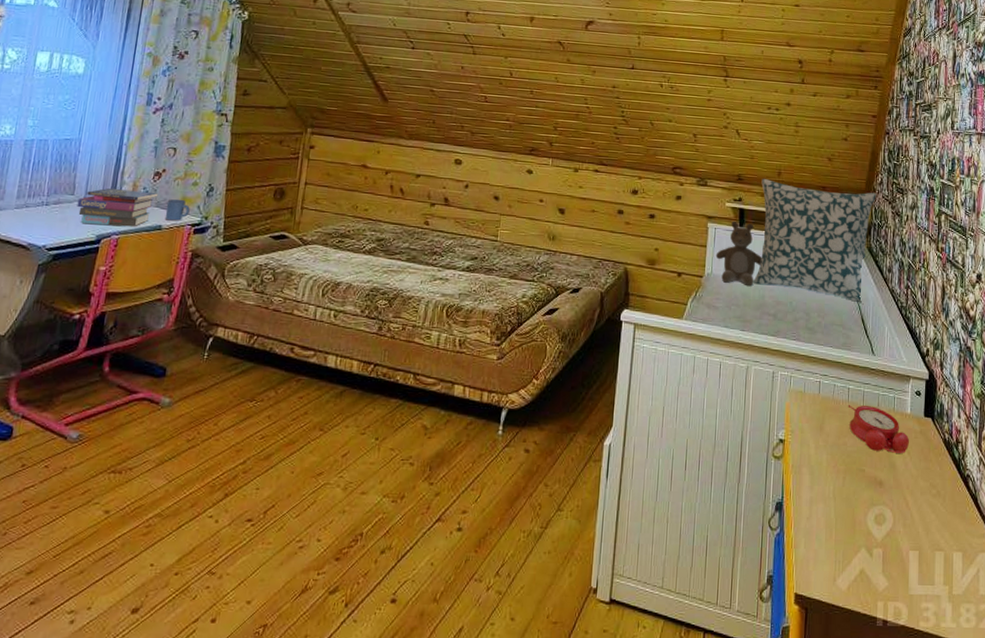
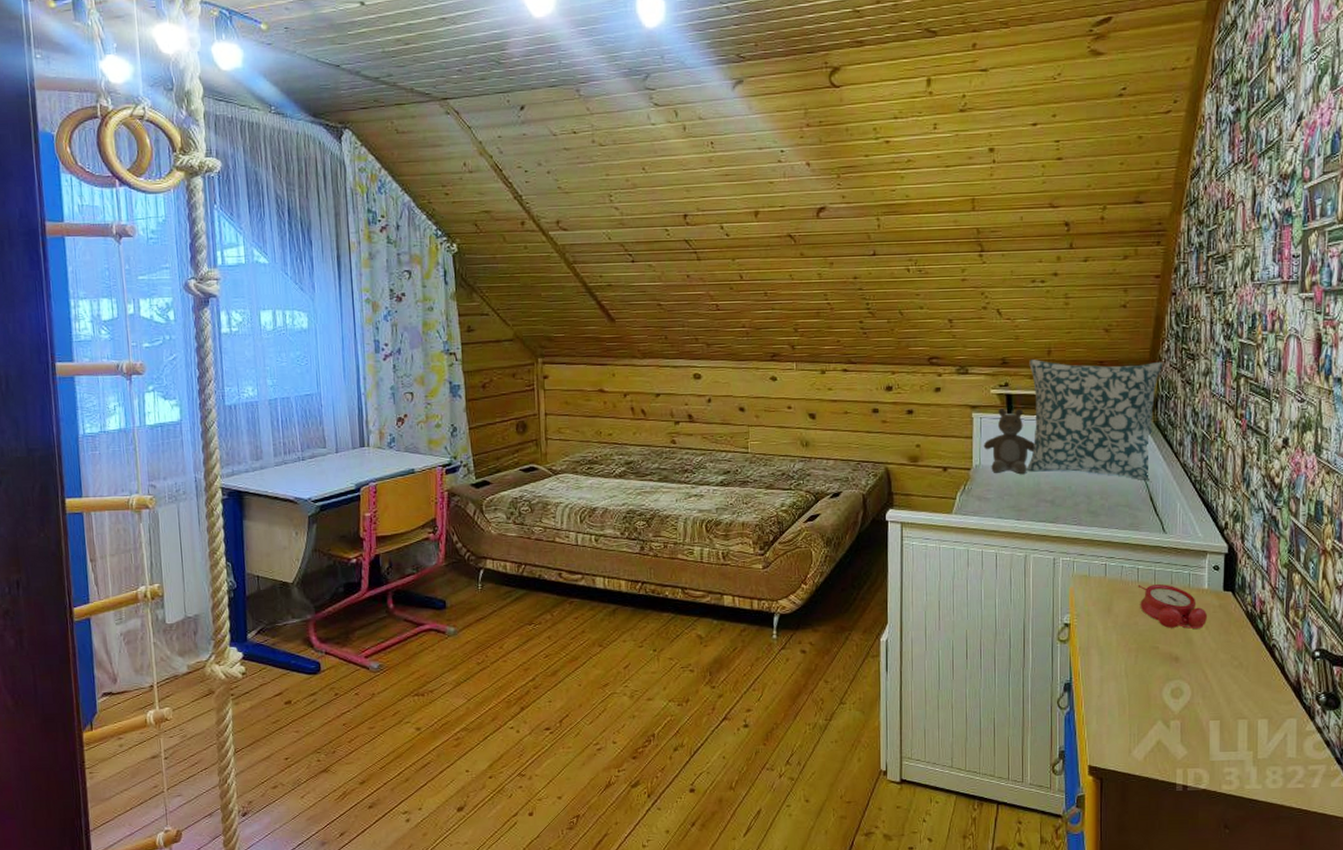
books: present [77,187,159,227] -> none [330,437,405,475]
mug: present [165,198,190,222] -> none [414,442,438,465]

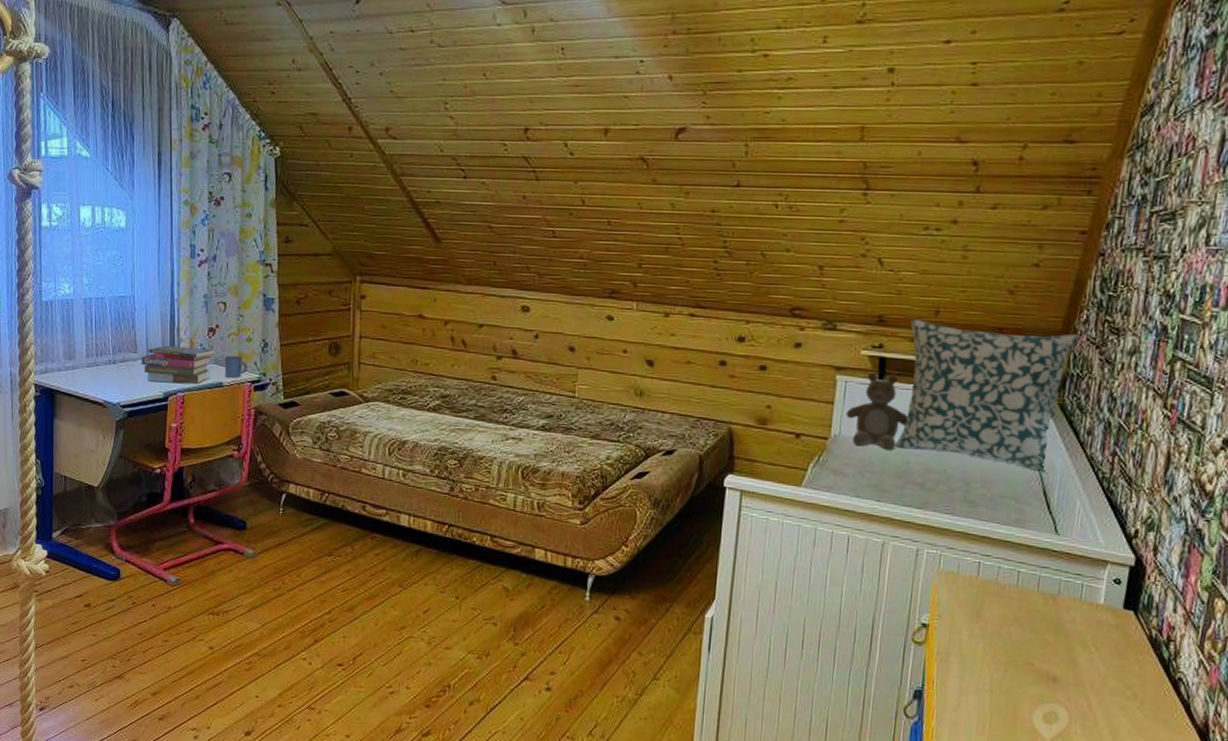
books: none [330,437,405,475] -> present [141,345,215,385]
mug: none [414,442,438,465] -> present [224,355,247,379]
alarm clock: present [1137,584,1207,629] -> none [1016,590,1099,649]

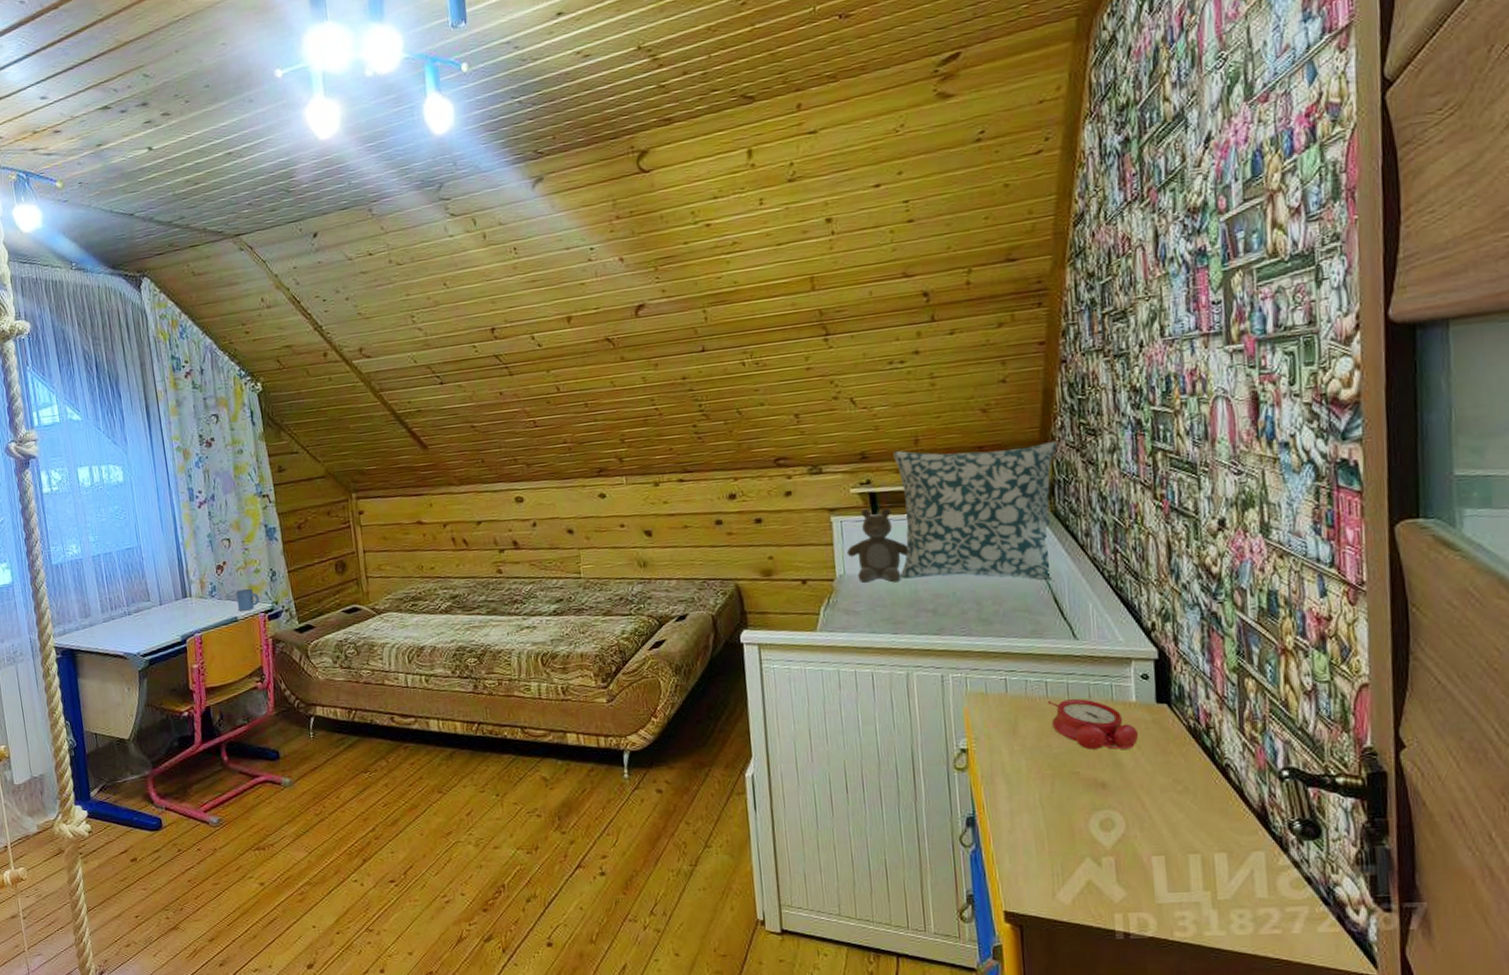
books: present [141,345,215,385] -> none [155,586,226,627]
alarm clock: none [1016,590,1099,649] -> present [1047,699,1138,750]

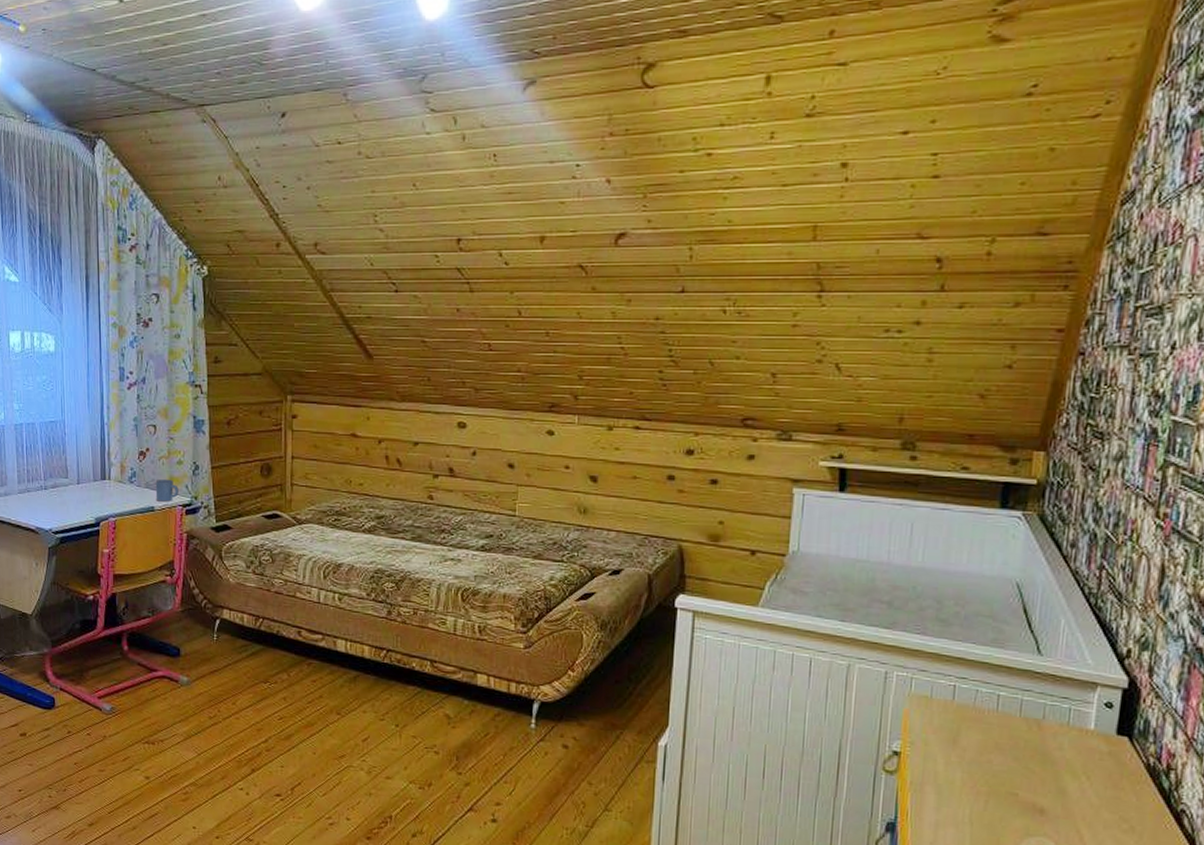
teddy bear: present [846,507,909,583] -> none [804,484,872,567]
pillow: present [893,440,1057,582] -> none [860,426,1058,591]
alarm clock: present [1047,699,1138,750] -> none [996,715,1090,778]

